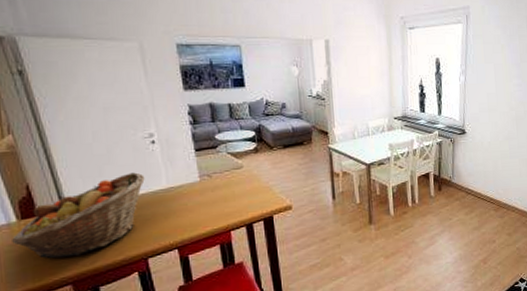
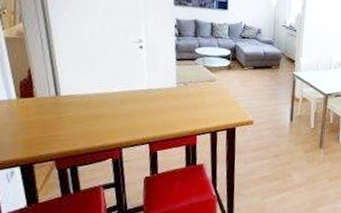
fruit basket: present [12,172,145,258] -> none [10,71,130,137]

